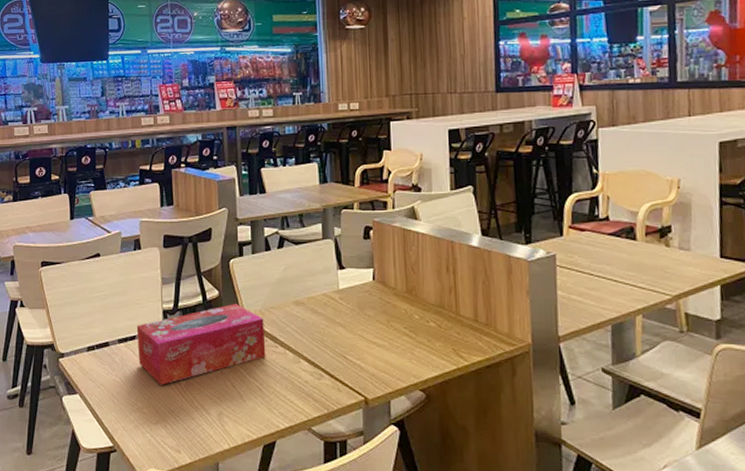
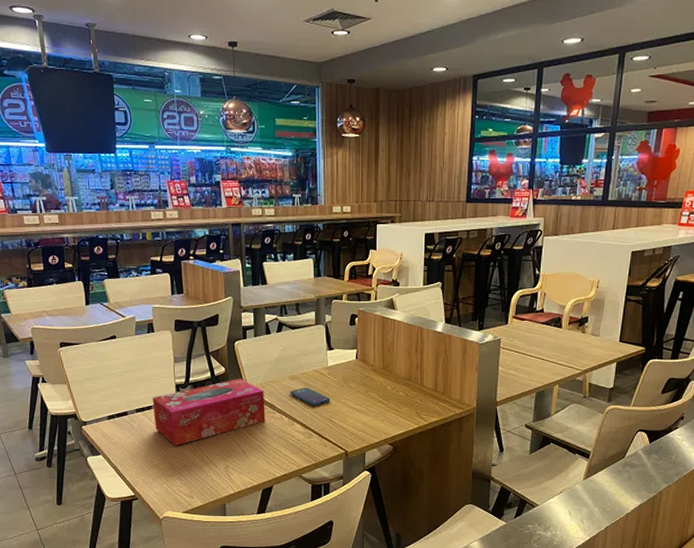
smartphone: none [295,315,344,338] -> present [290,387,331,405]

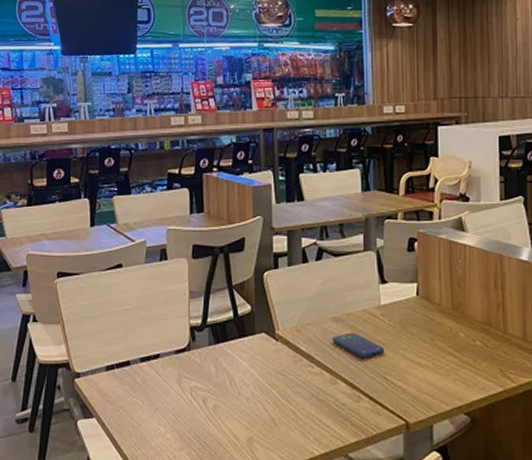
tissue box: present [152,379,265,446] -> none [160,320,301,408]

